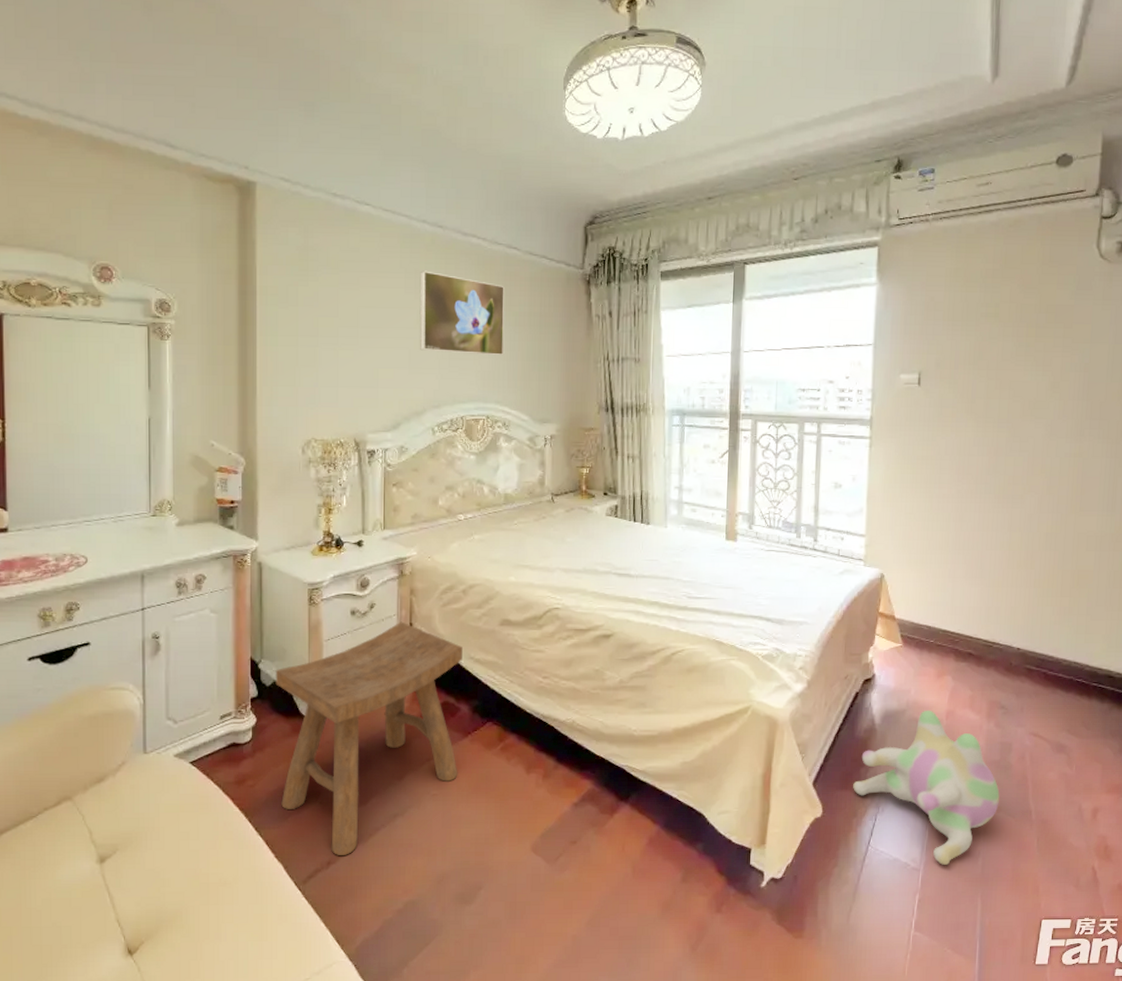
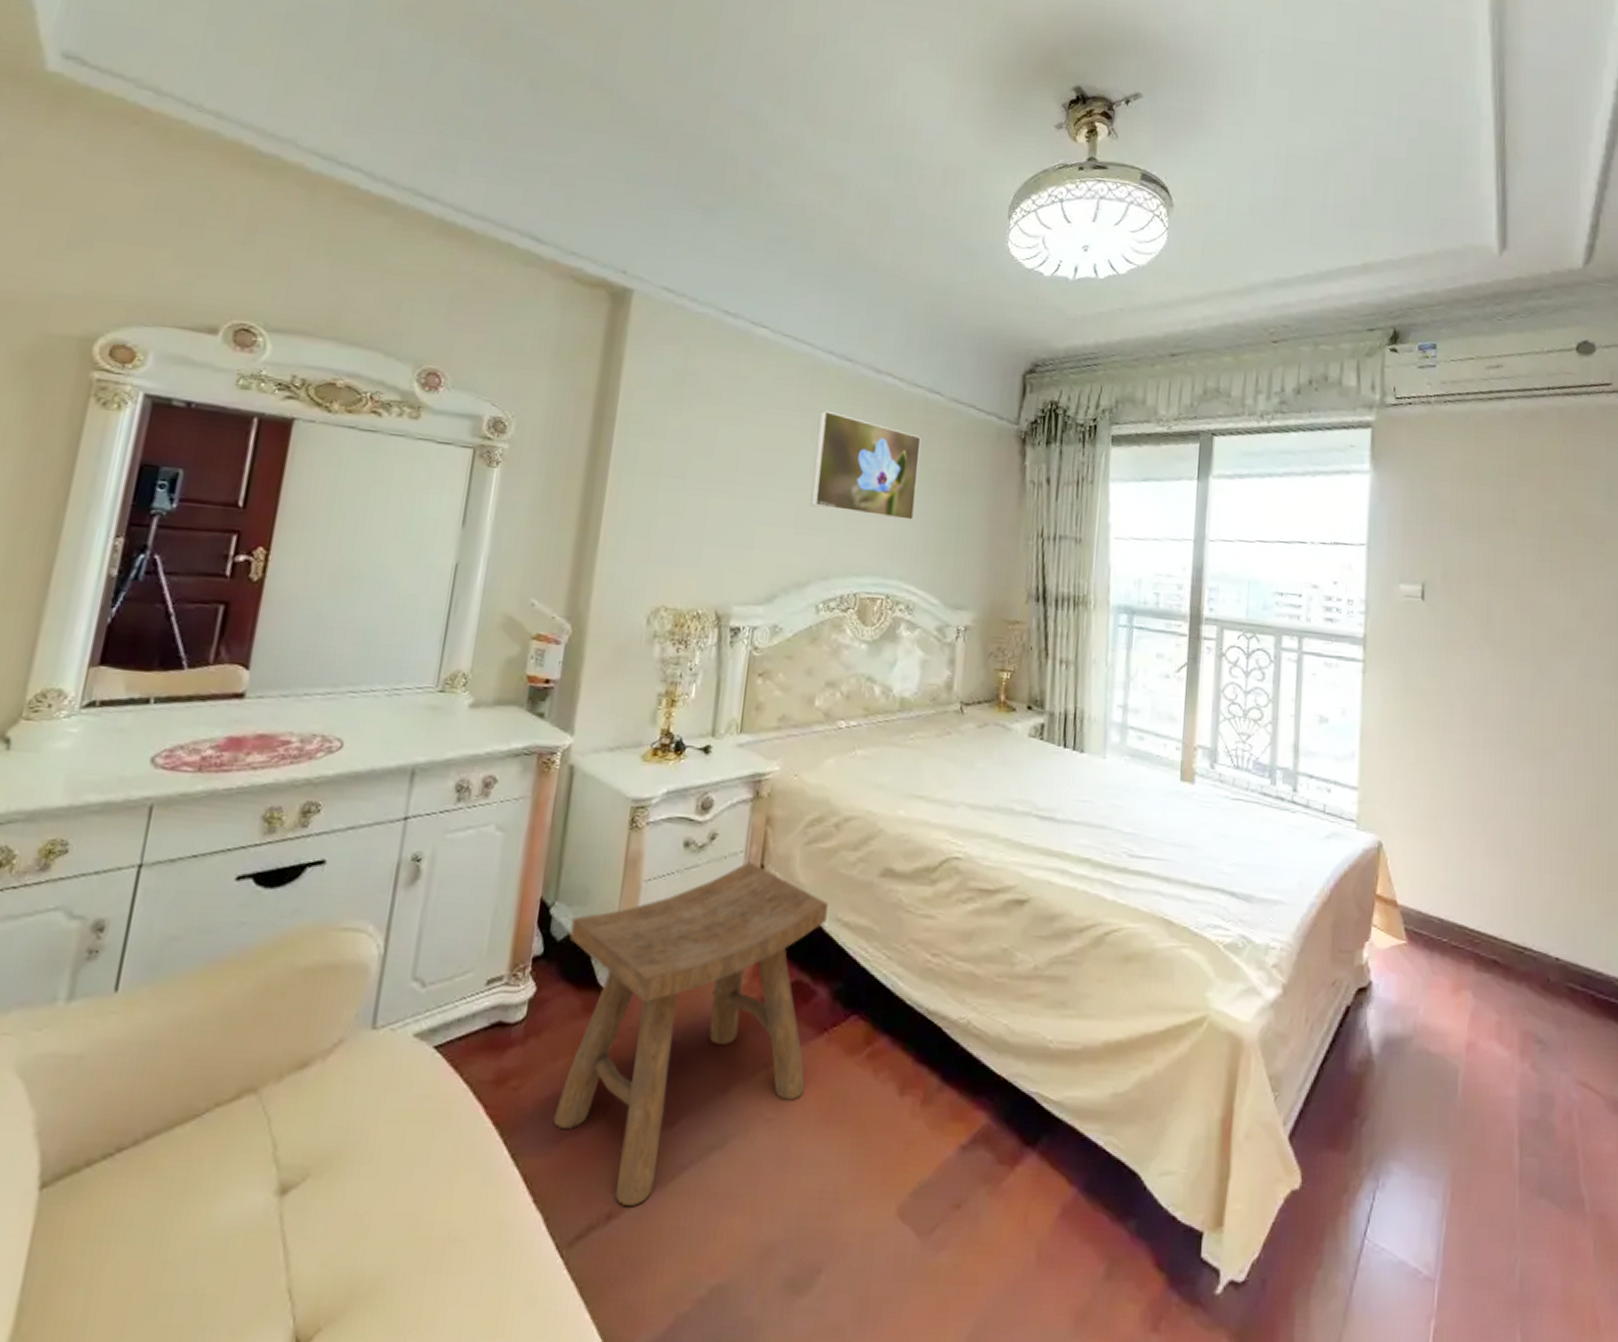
plush toy: present [853,710,1000,865] -> none [1343,1038,1540,1275]

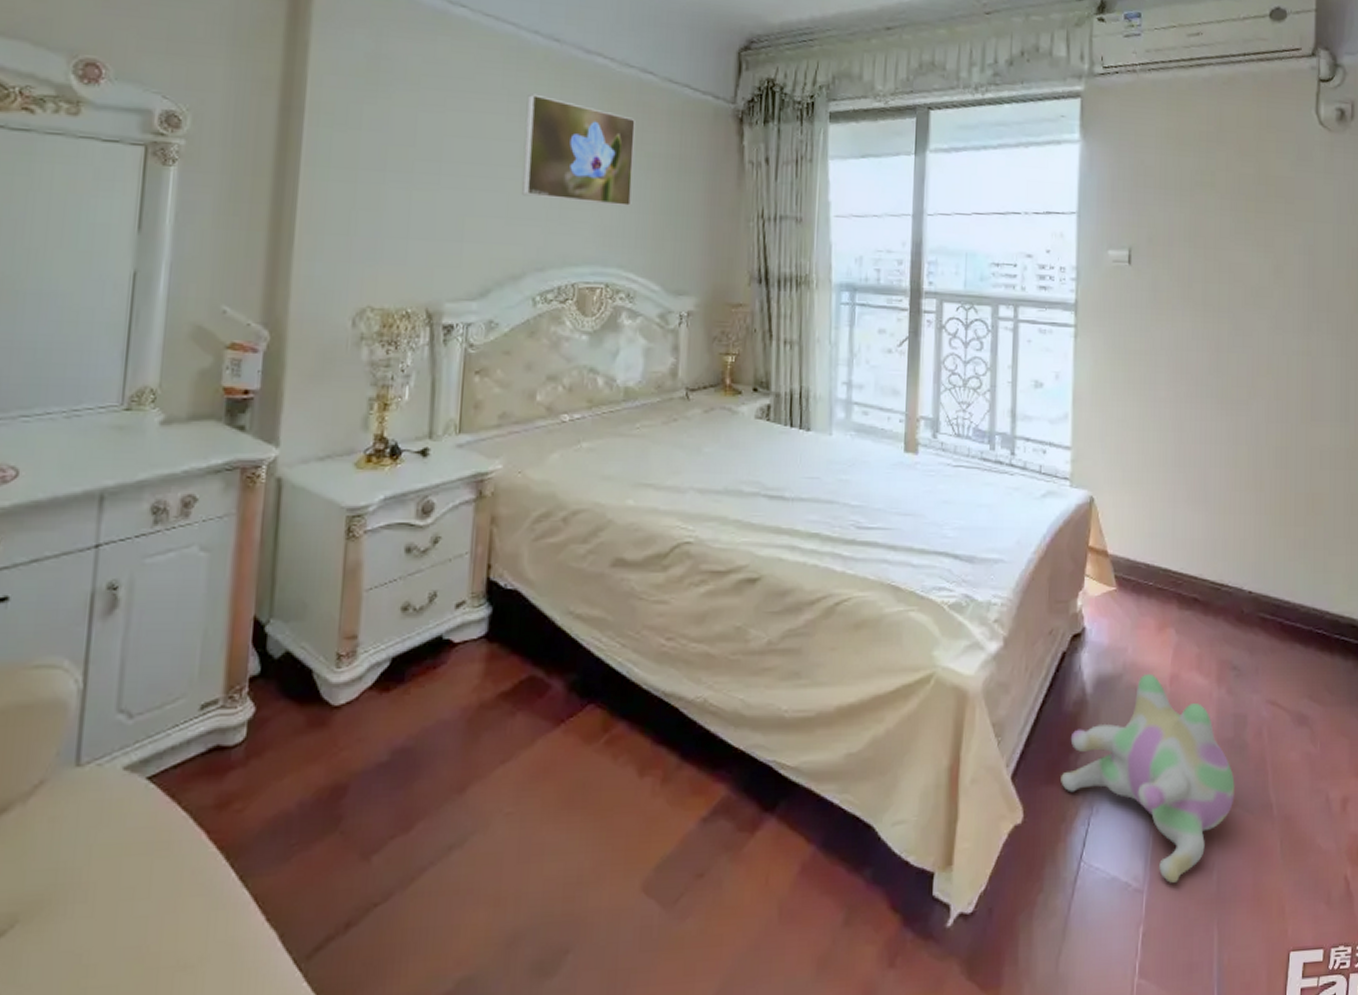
stool: present [553,861,828,1206] -> none [282,562,559,913]
plush toy: none [1343,1038,1540,1275] -> present [1061,673,1235,883]

